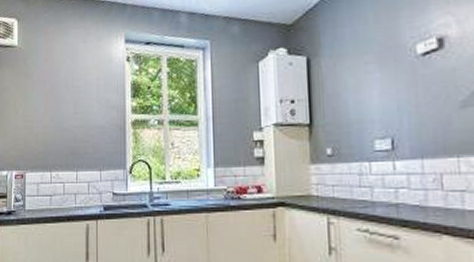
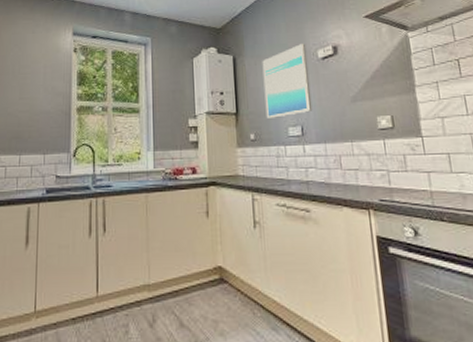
wall art: none [343,37,407,130] -> present [262,44,313,118]

